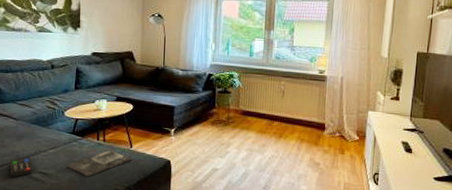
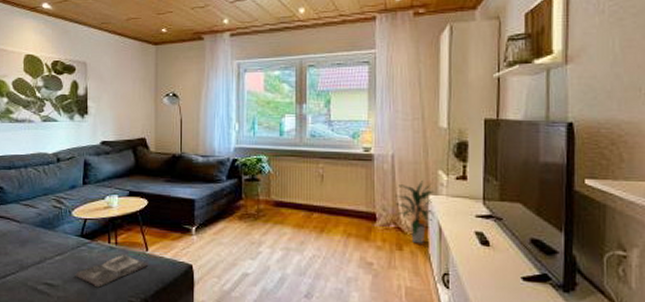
remote control: present [9,156,33,178] -> none [12,265,38,291]
indoor plant: none [341,99,372,150] -> present [396,181,433,244]

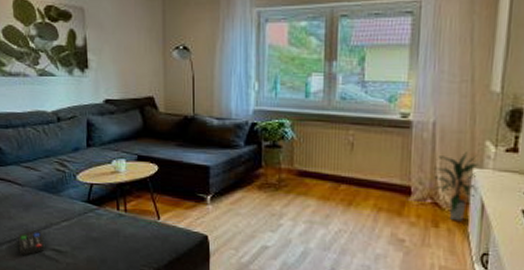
remote control: none [12,265,38,291] -> present [18,230,45,256]
magazine: present [75,255,149,288] -> none [83,223,161,256]

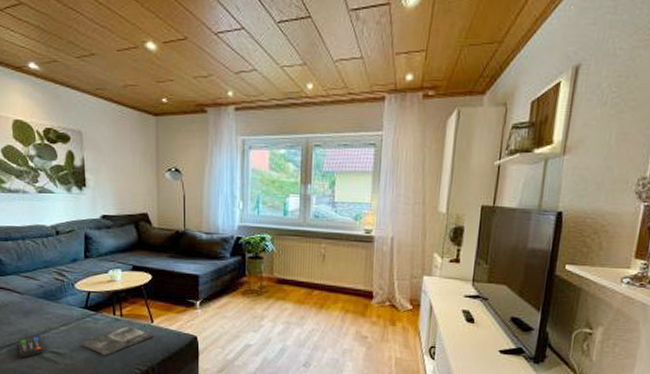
magazine: none [83,223,161,256] -> present [81,326,155,356]
indoor plant: present [434,152,478,222] -> none [392,262,428,320]

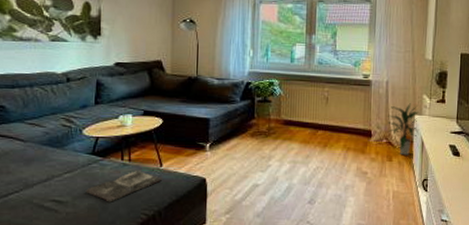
remote control: present [17,335,44,359] -> none [15,183,44,209]
indoor plant: none [392,262,428,320] -> present [388,103,419,156]

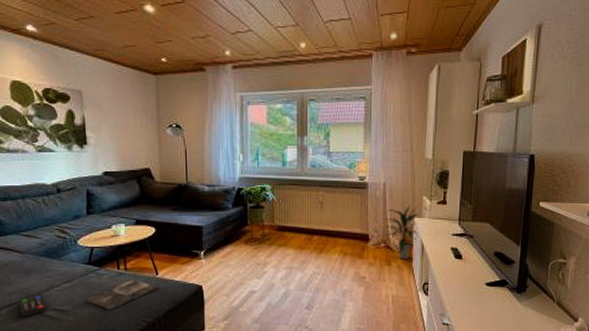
remote control: none [15,183,44,209] -> present [18,293,47,318]

